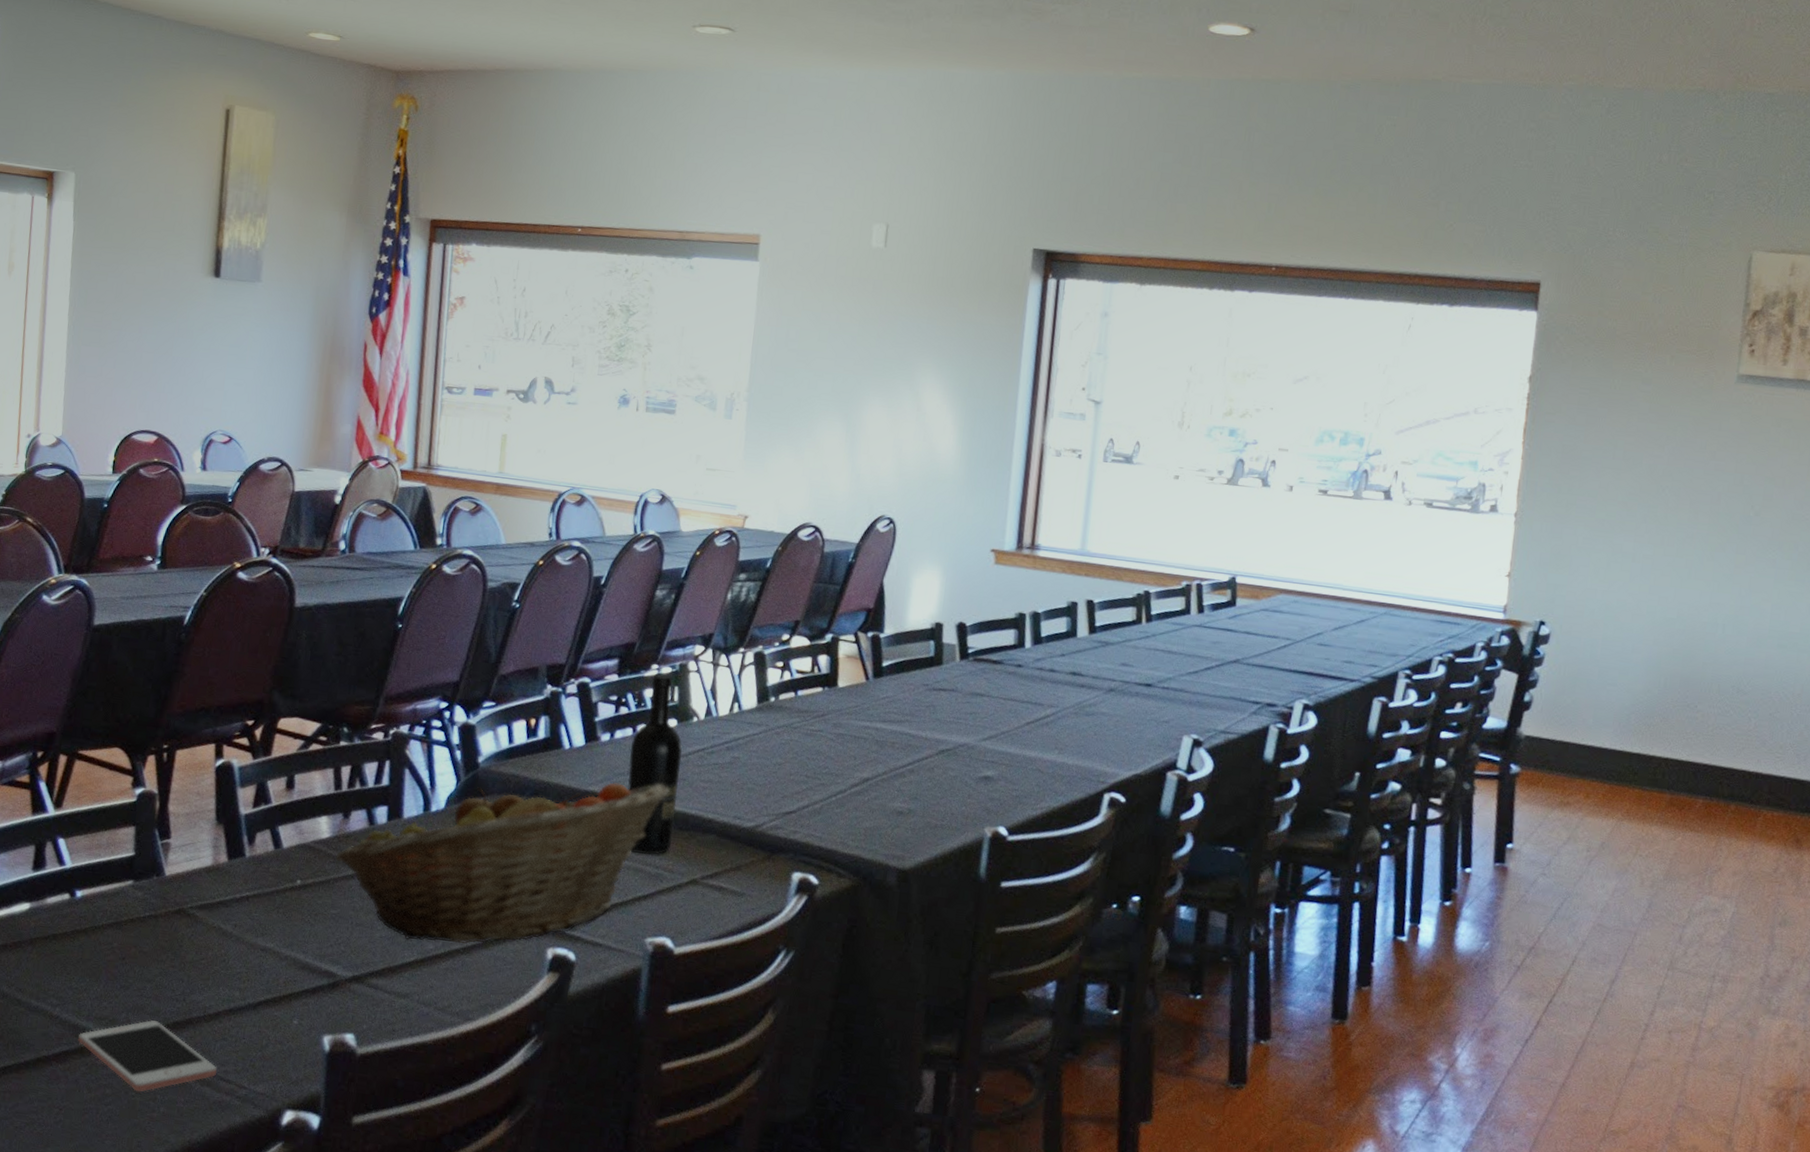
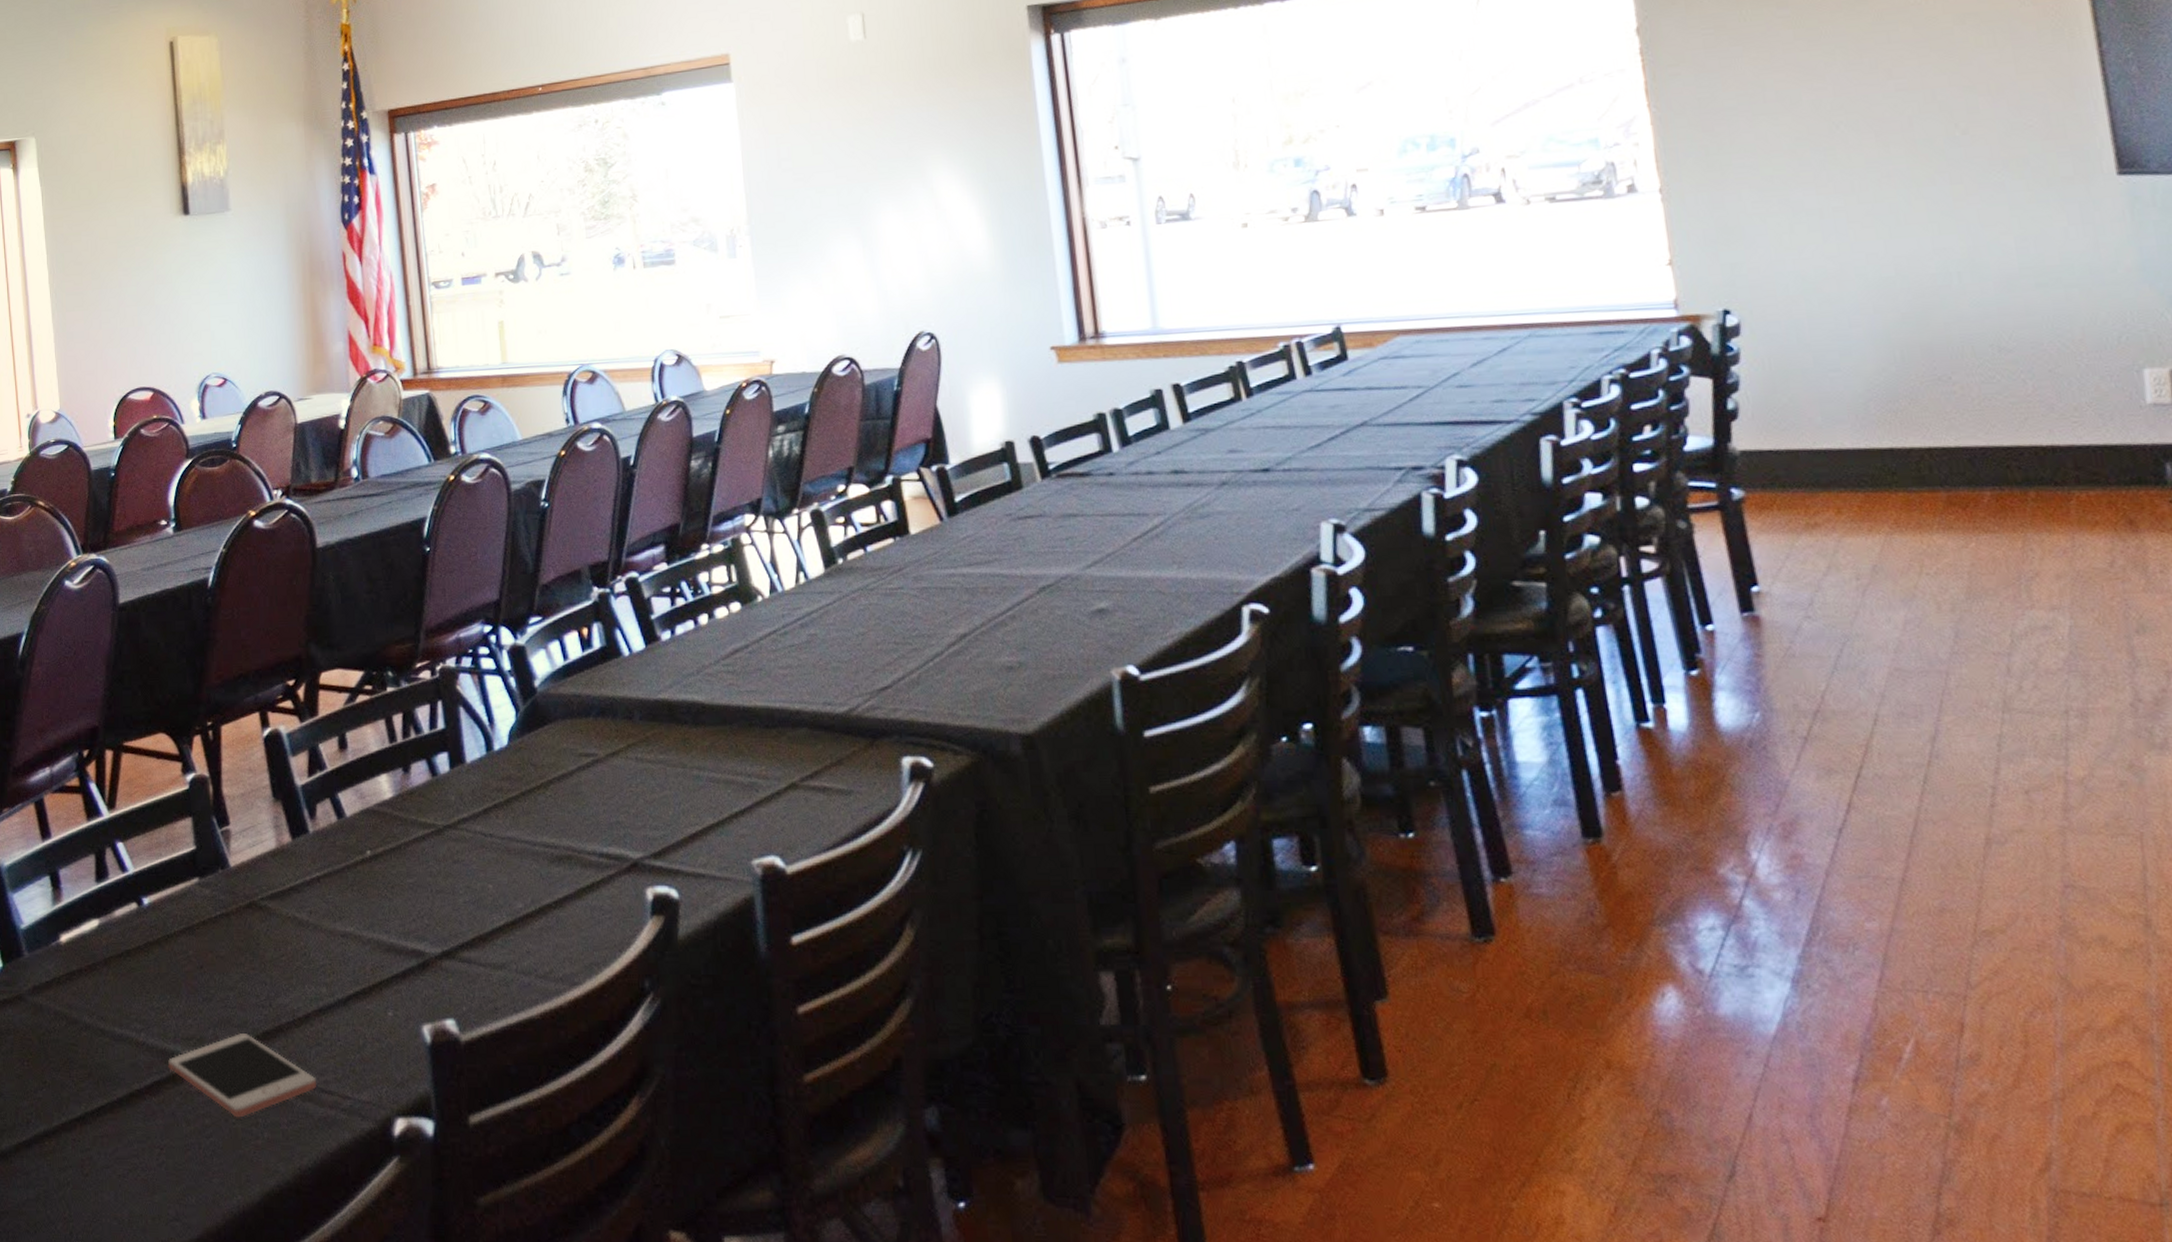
fruit basket: present [334,782,670,944] -> none [401,678,747,902]
wine bottle: present [628,674,682,855] -> none [695,553,761,764]

